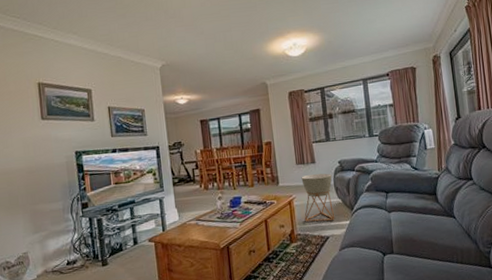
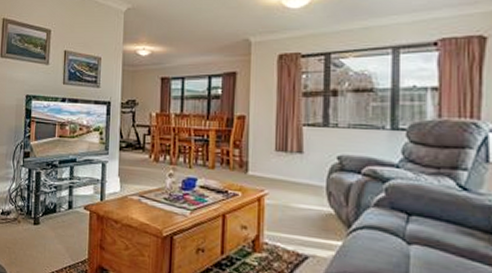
planter: present [301,173,335,222] -> none [276,167,325,237]

